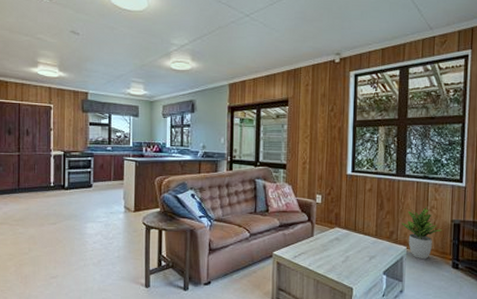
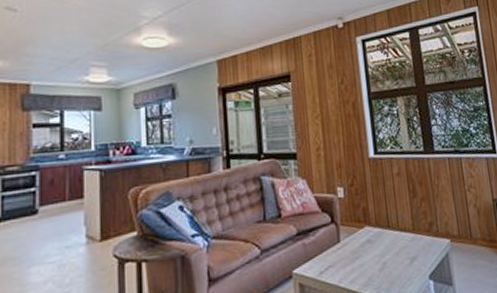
potted plant: present [401,206,442,260] -> none [439,186,485,253]

